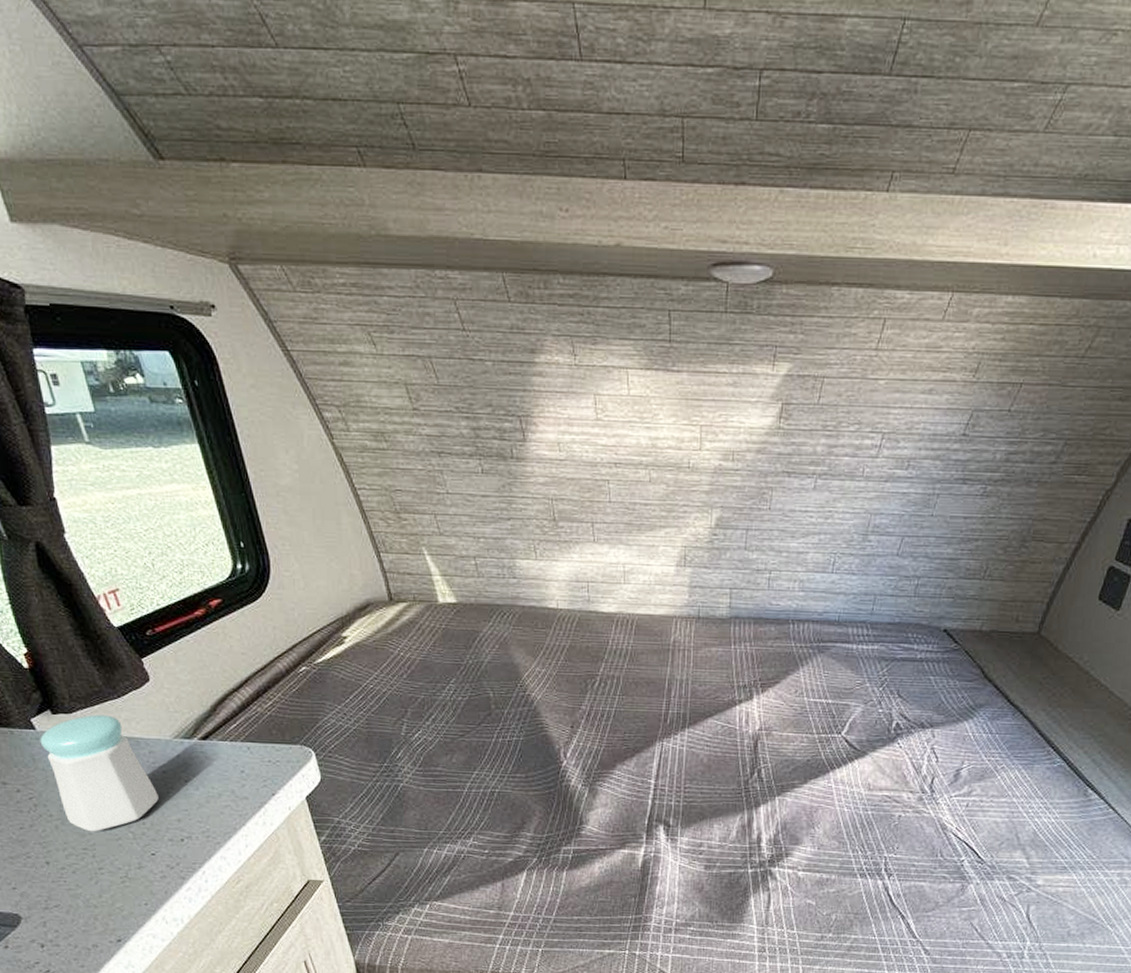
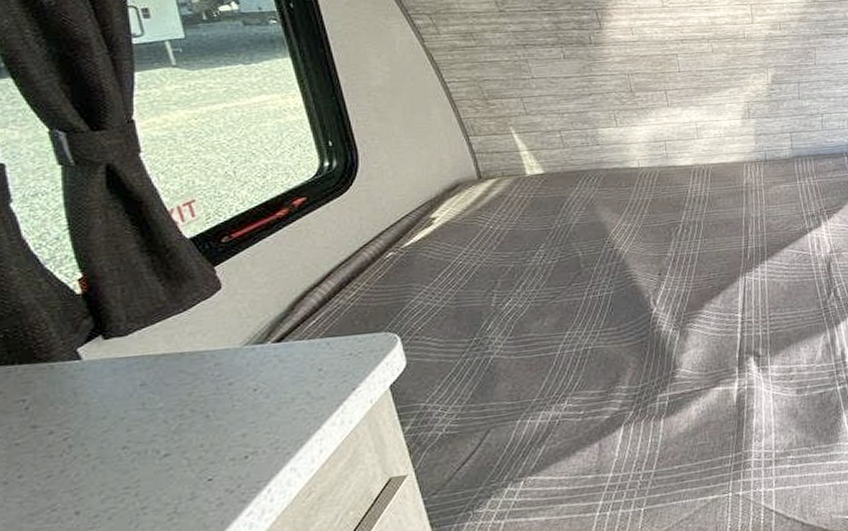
salt shaker: present [40,715,159,832] -> none [85,331,222,467]

